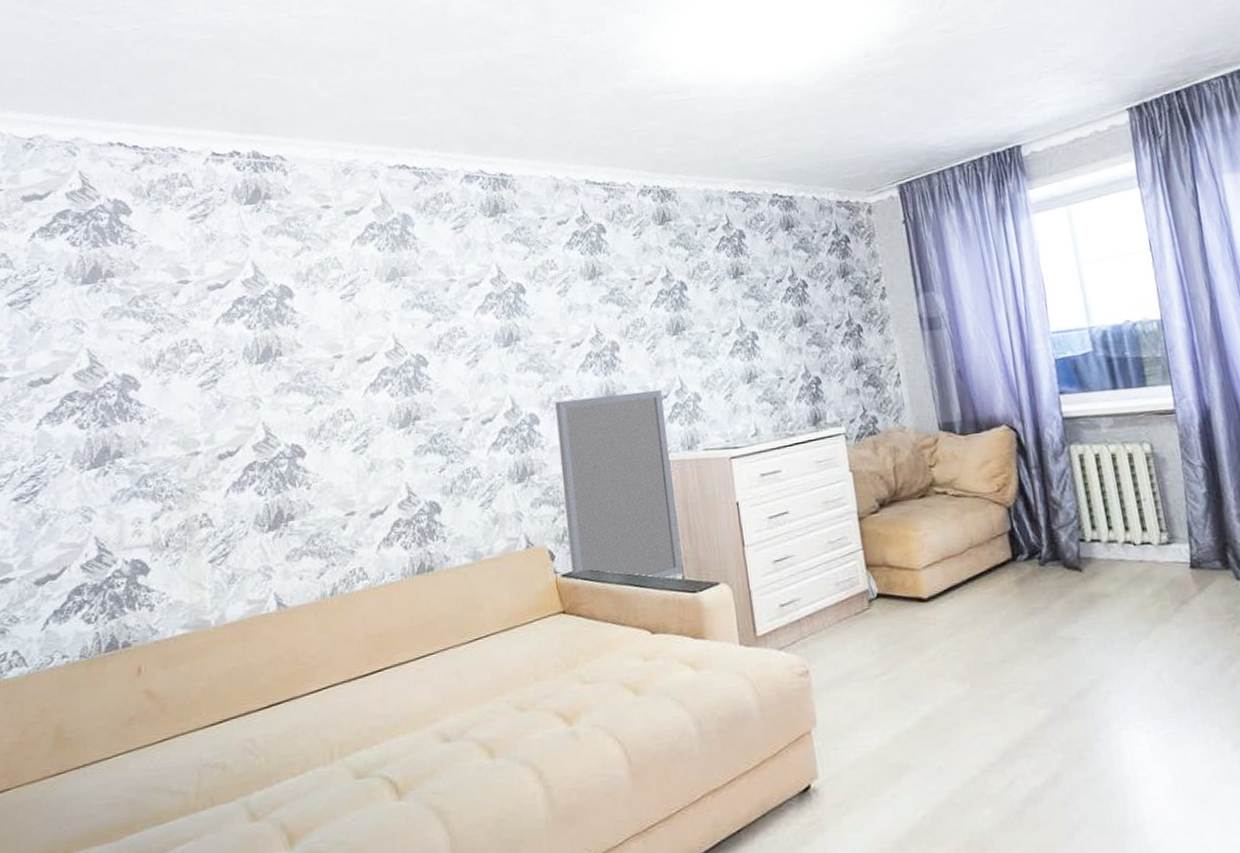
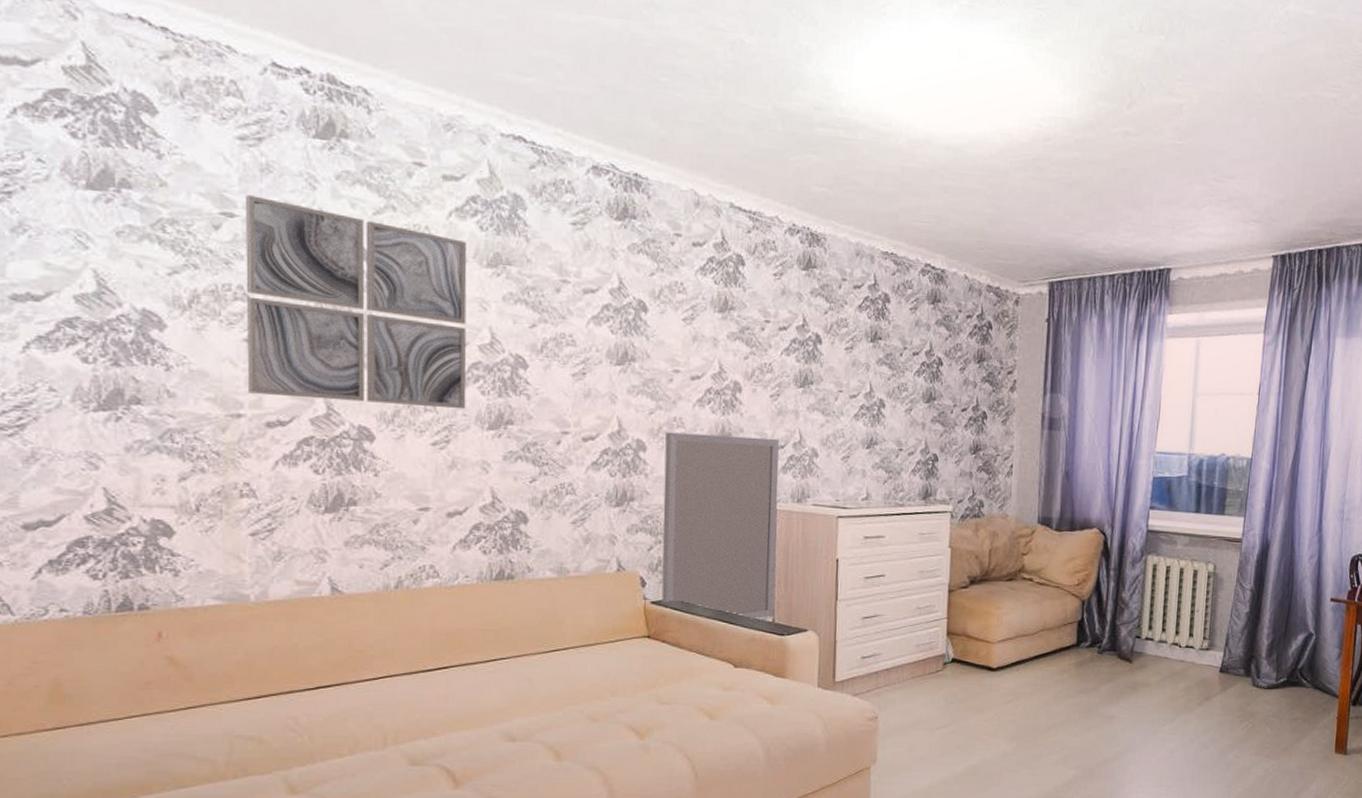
wall art: none [197,261,379,432] -> present [246,195,467,410]

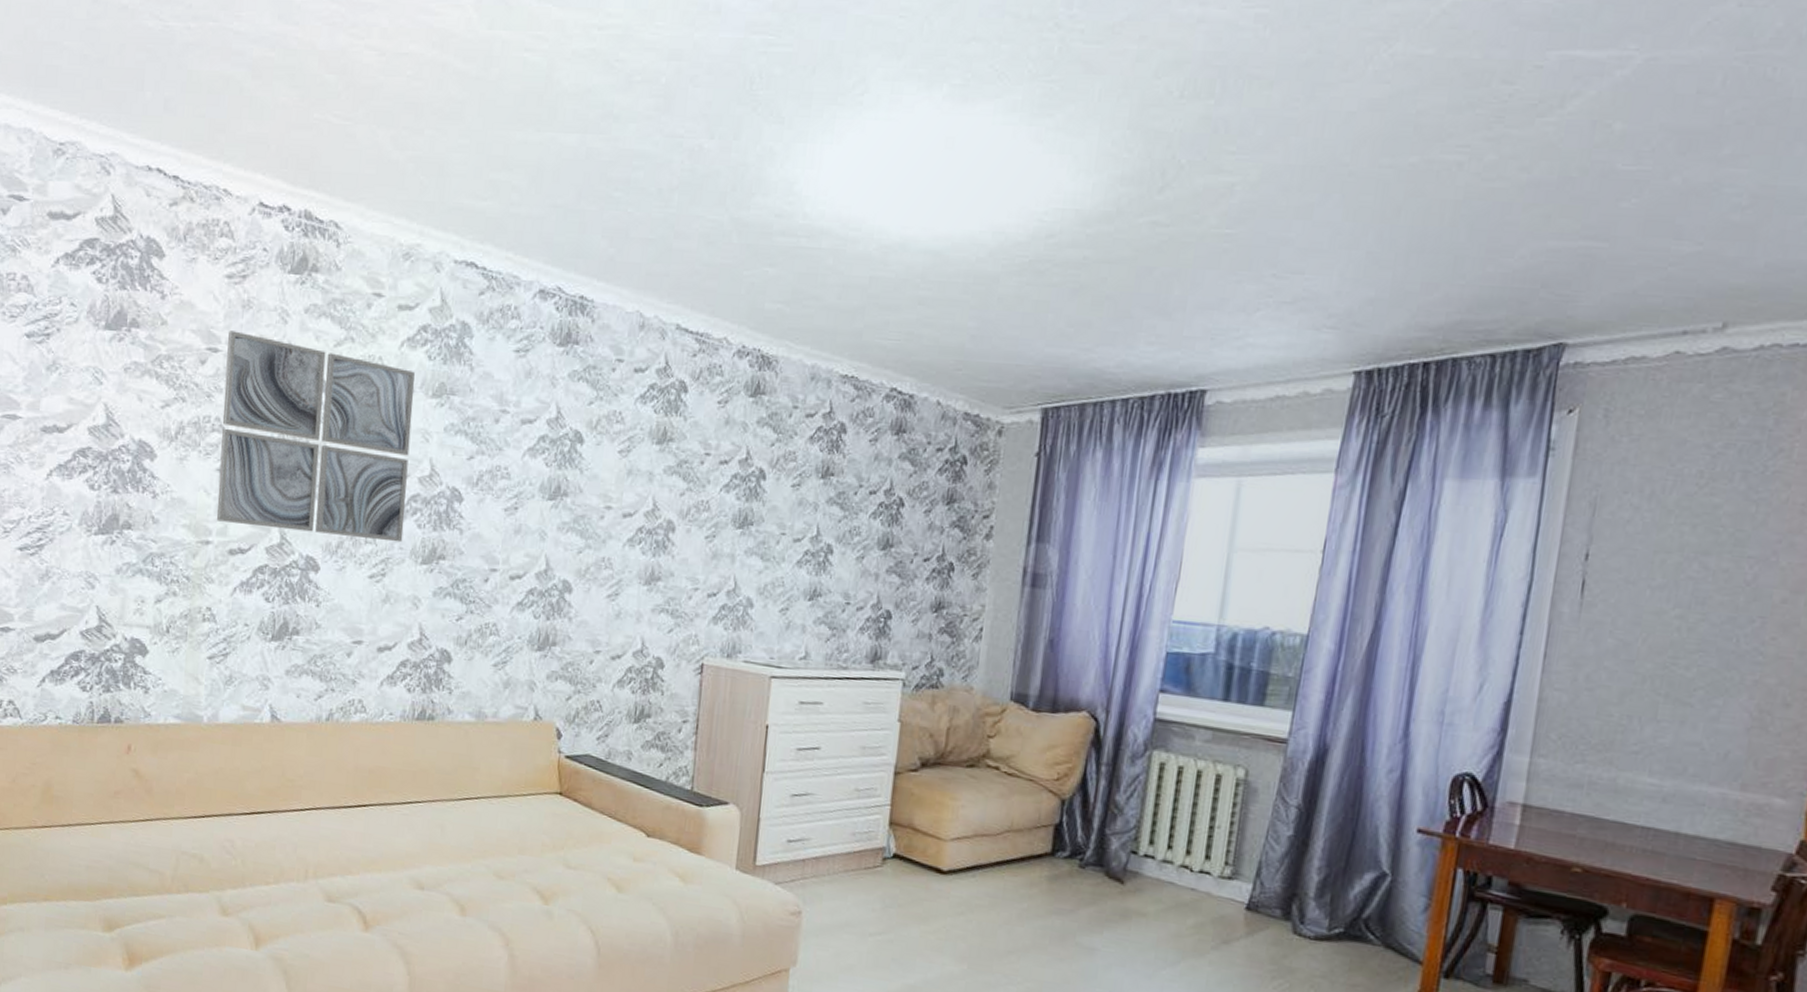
home mirror: present [661,432,779,620] -> none [576,573,712,786]

